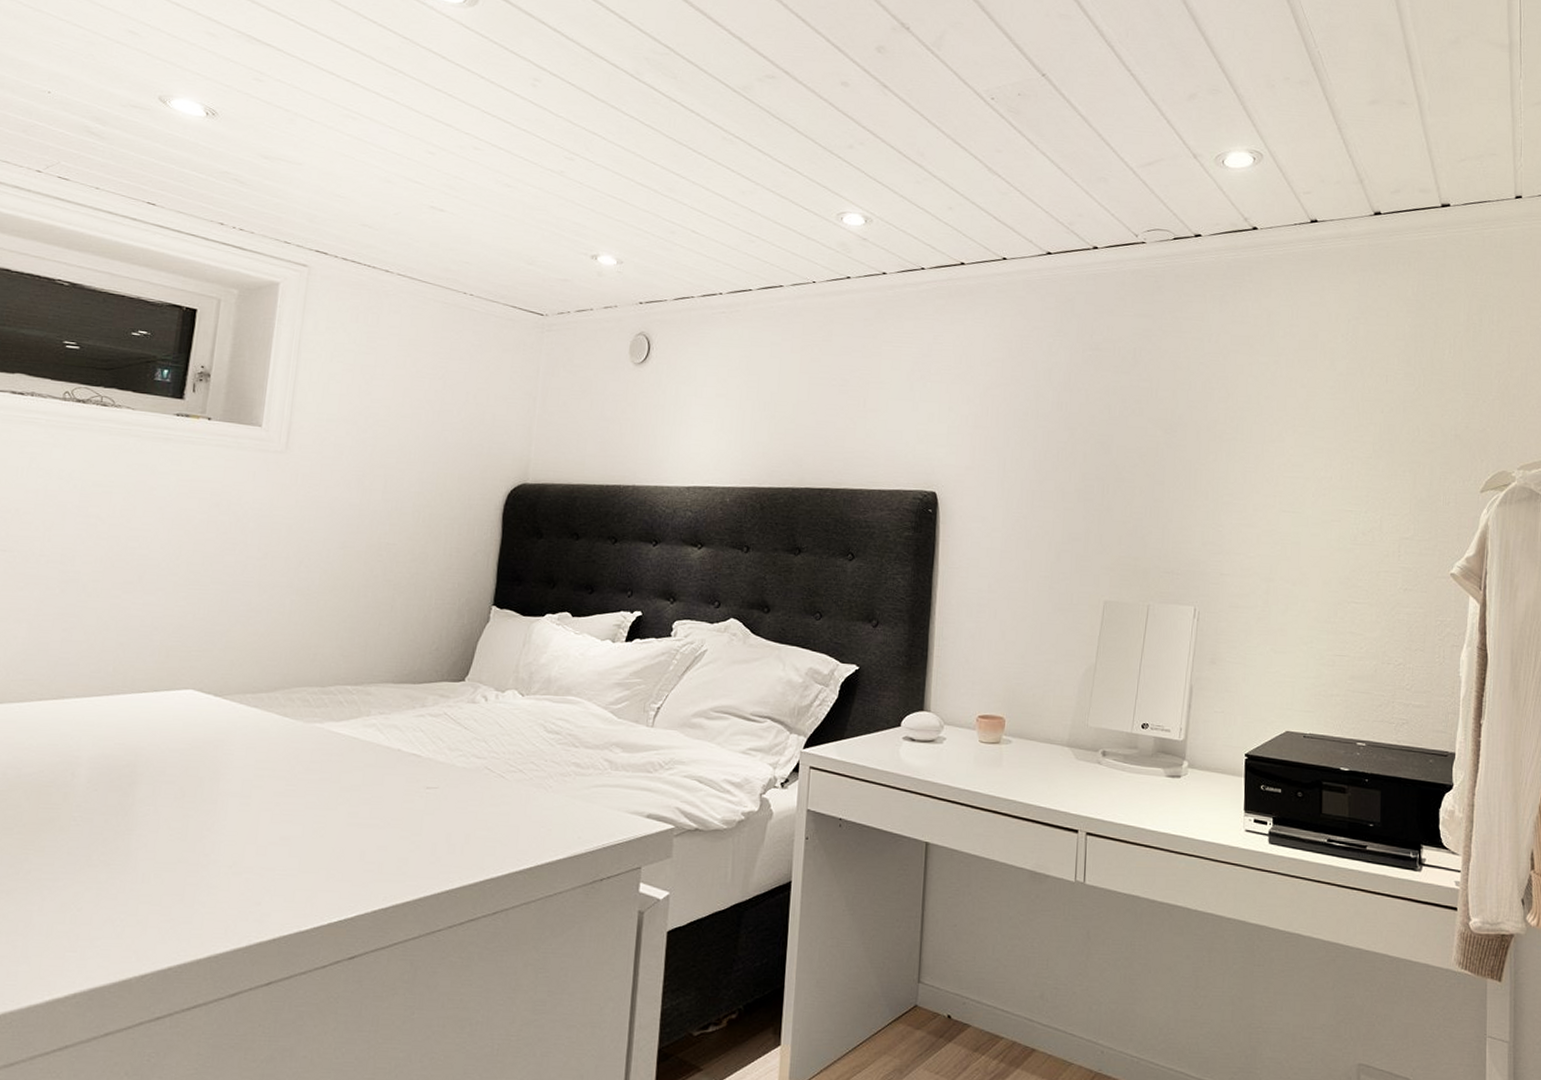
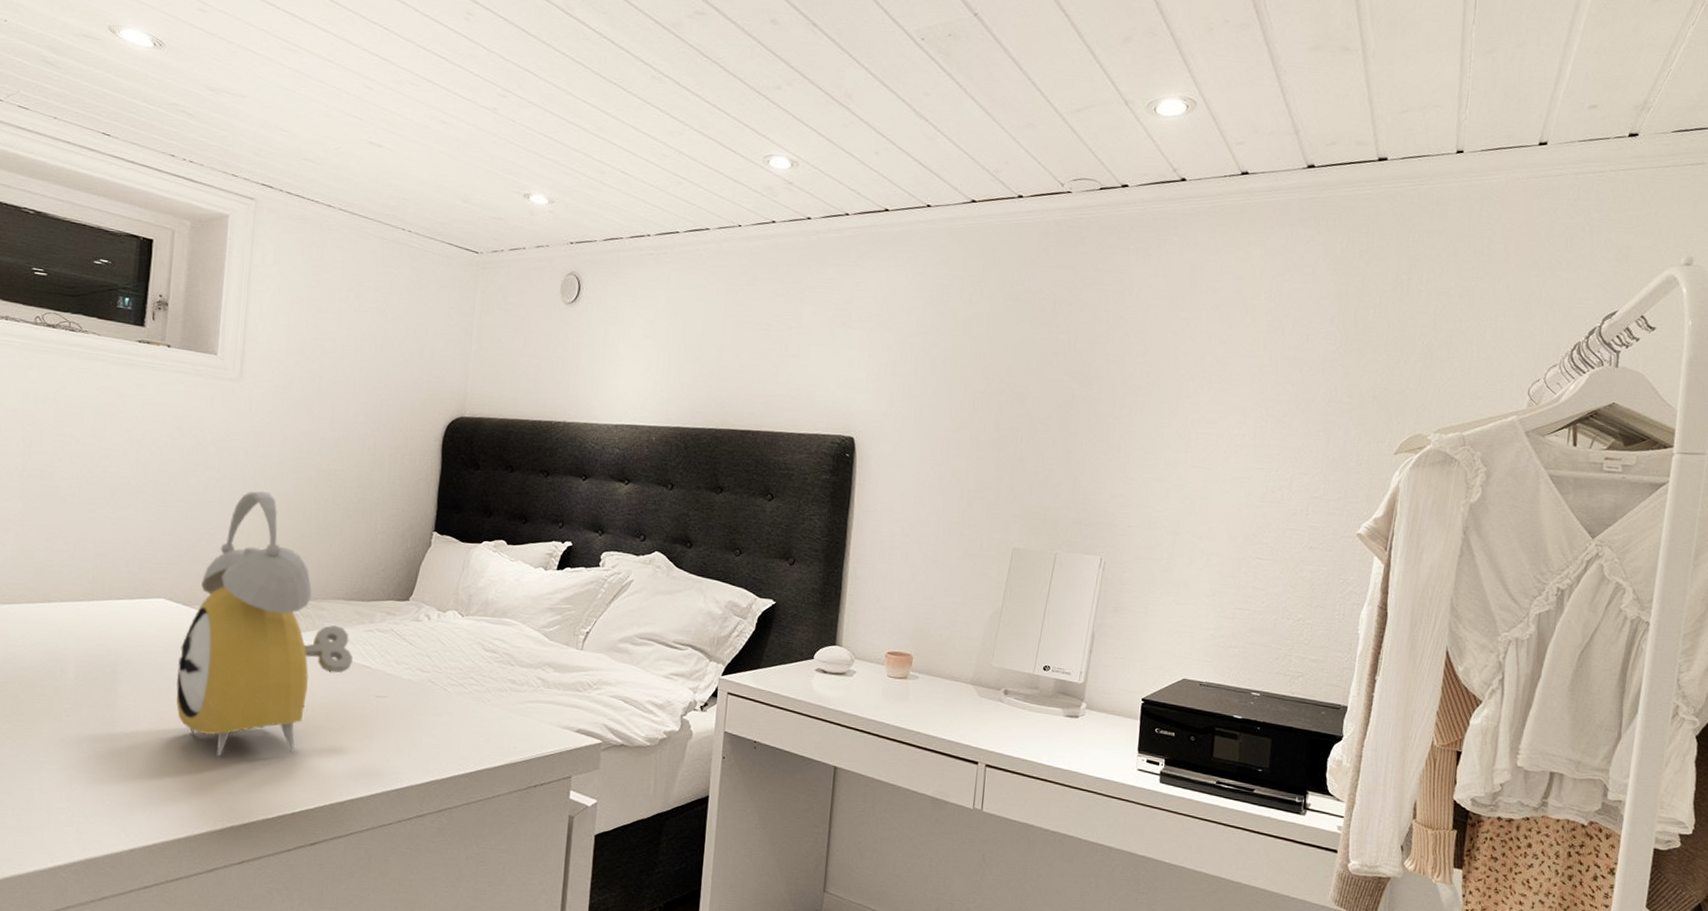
alarm clock: none [202,569,401,864] -> present [176,491,353,757]

